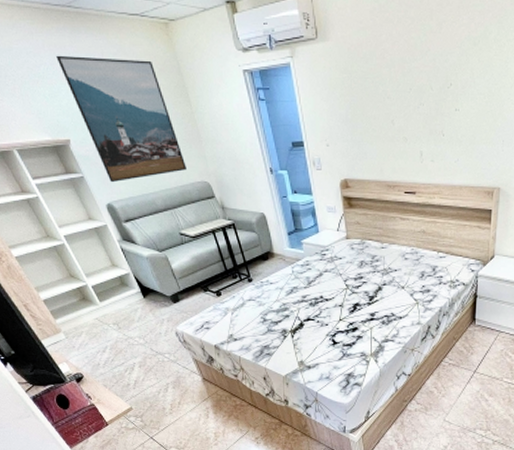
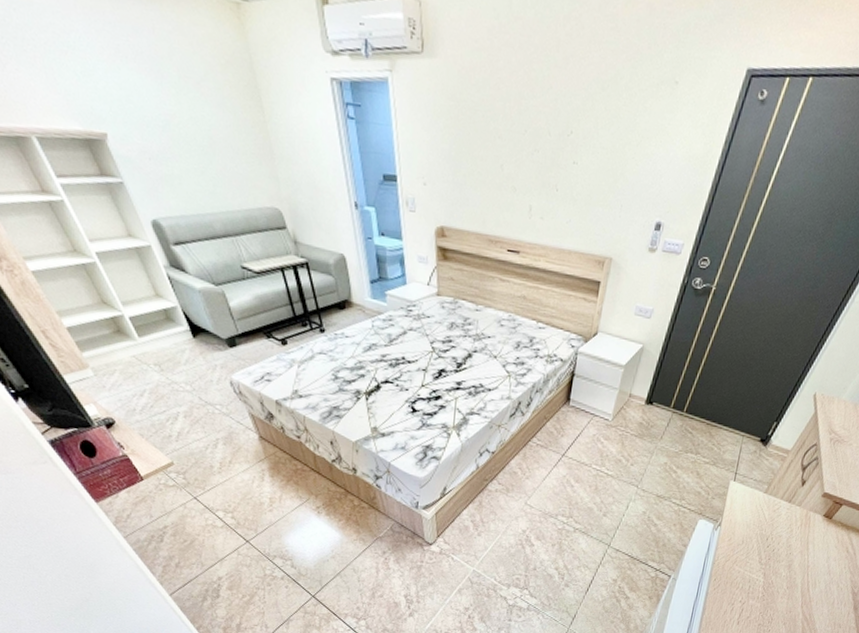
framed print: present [56,55,187,183] -> none [92,21,254,195]

